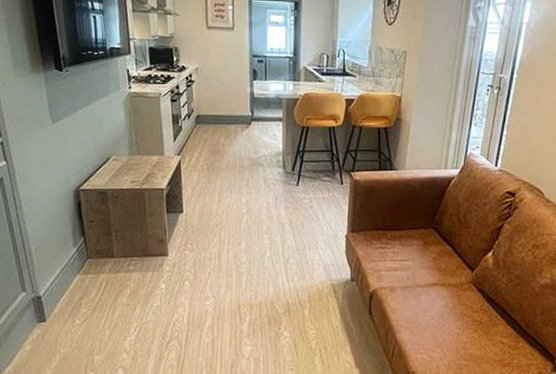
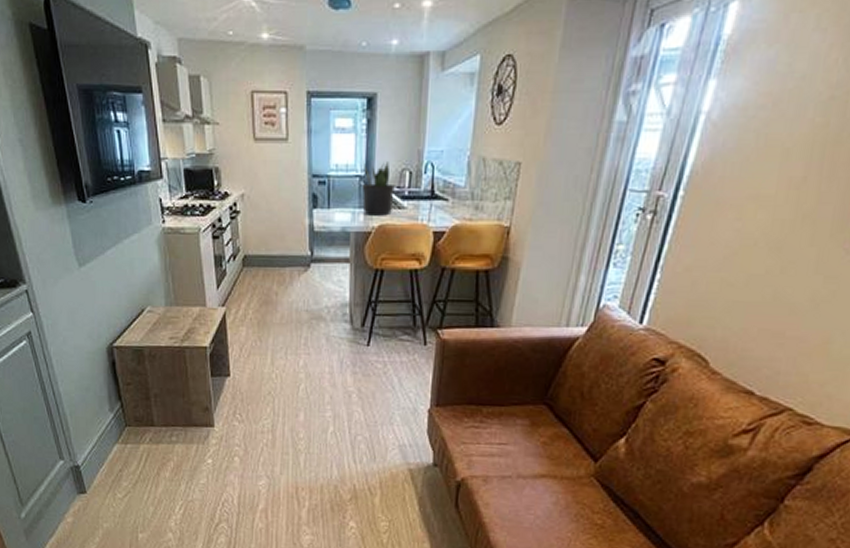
planter: none [291,47,316,87] -> present [362,162,395,216]

